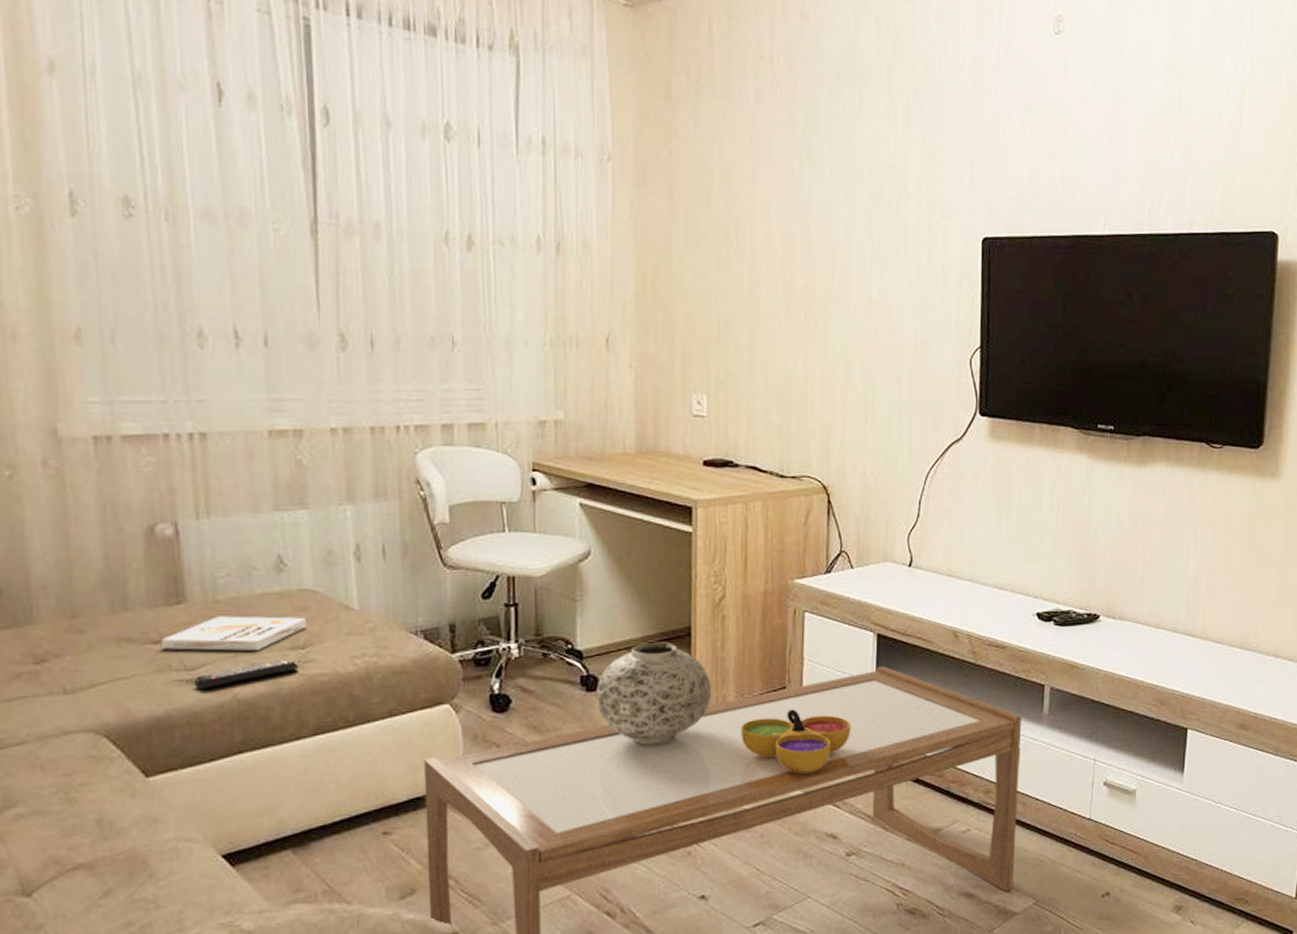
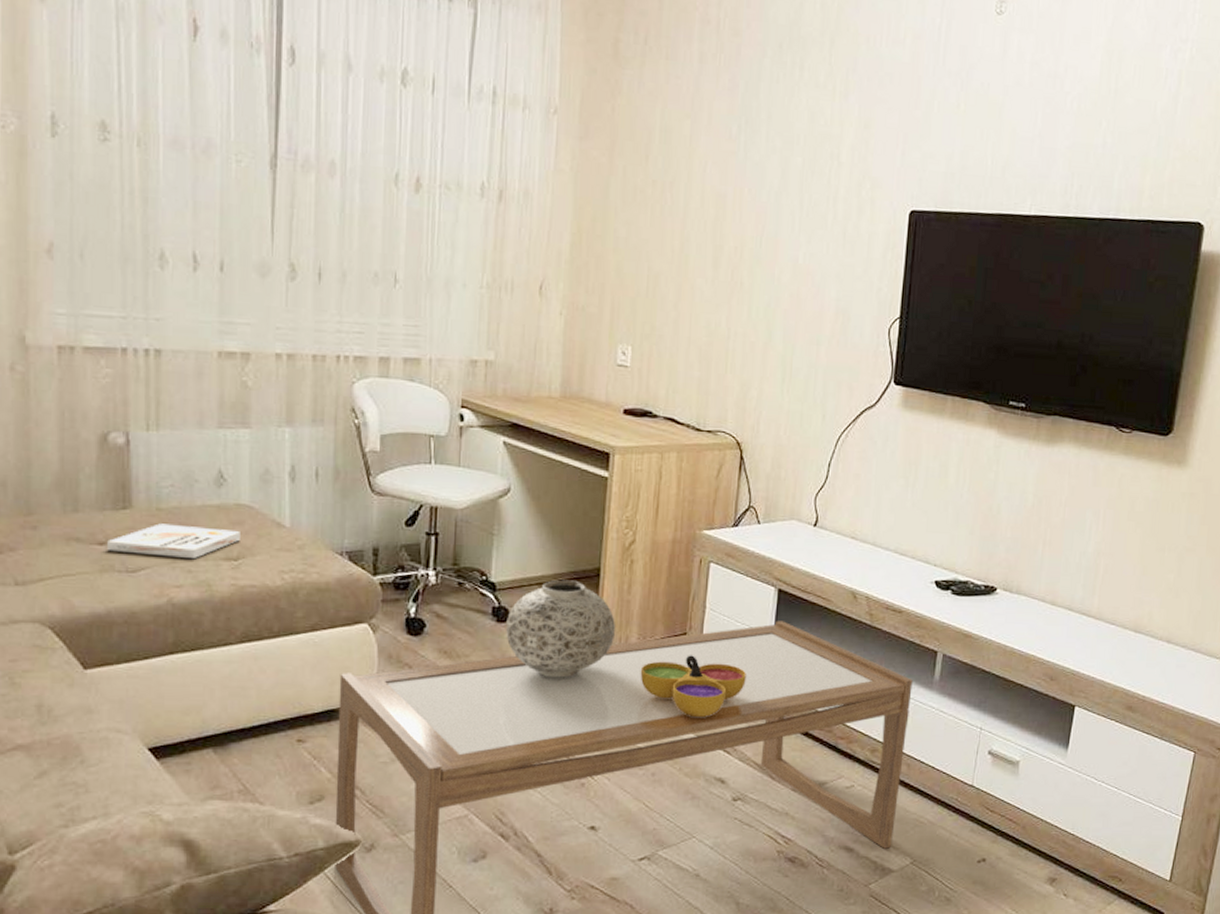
remote control: present [195,658,299,690] -> none [134,568,231,592]

